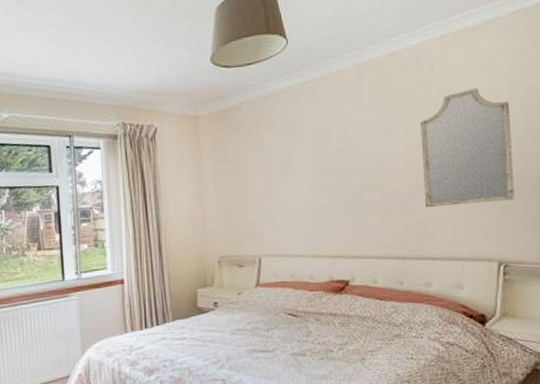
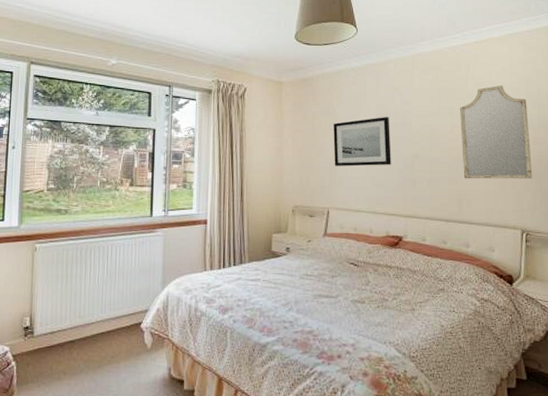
wall art: none [262,144,334,208] -> present [333,117,391,167]

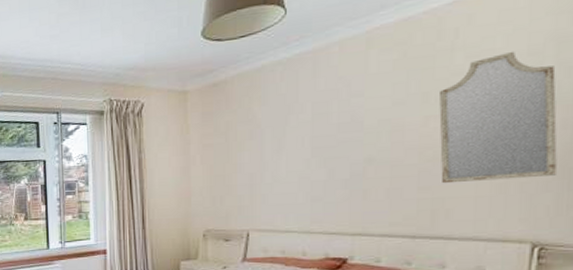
wall art: present [333,117,391,167] -> none [254,116,333,182]

